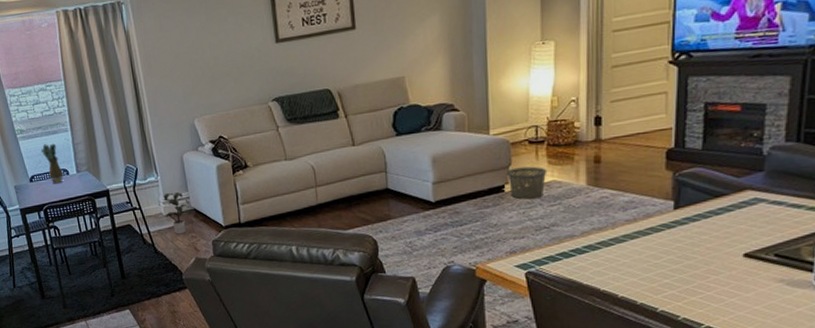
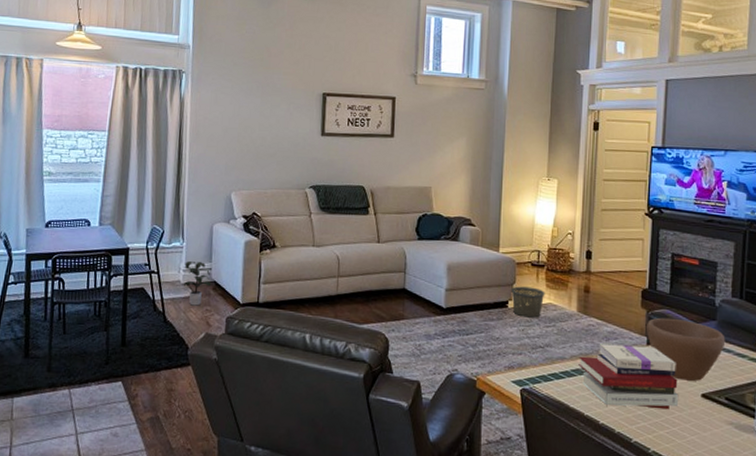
vase: present [40,143,64,184] -> none [65,190,84,234]
books: none [591,210,715,278] -> present [579,343,679,410]
bowl: none [673,176,776,242] -> present [647,317,726,381]

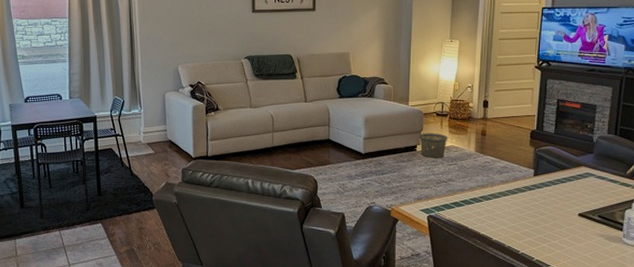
potted plant: present [183,261,212,306] -> none [144,124,168,161]
books: present [579,343,679,410] -> none [476,177,560,227]
bowl: present [647,317,726,381] -> none [534,153,601,203]

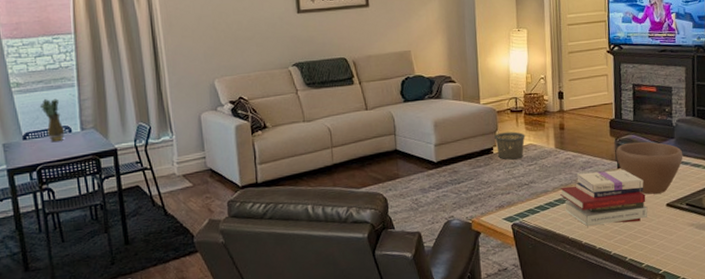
vase: none [38,70,57,107] -> present [39,98,65,143]
books: none [476,177,560,227] -> present [560,169,648,227]
bowl: none [534,153,601,203] -> present [616,141,683,194]

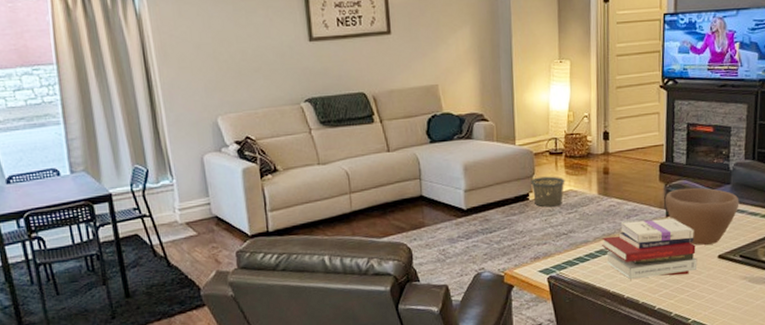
vase: present [39,98,65,143] -> none [22,137,53,187]

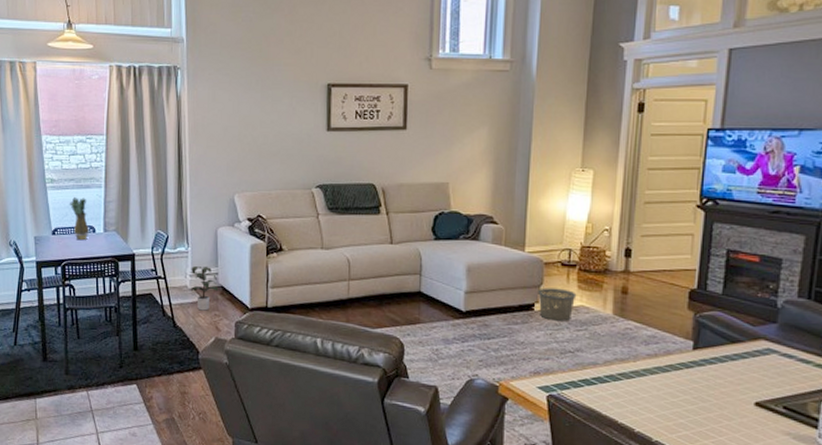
vase: none [22,137,53,187] -> present [69,196,89,241]
potted plant: none [179,197,214,245] -> present [190,266,219,311]
books: present [602,218,698,280] -> none [613,348,728,418]
bowl: present [665,187,739,245] -> none [693,320,787,389]

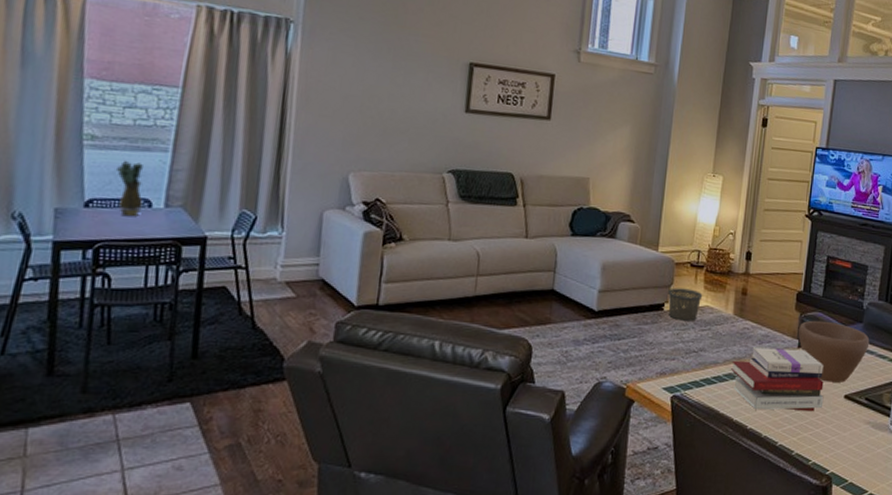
potted plant: present [190,266,219,311] -> none [280,254,318,309]
books: none [613,348,728,418] -> present [731,347,824,412]
bowl: none [693,320,787,389] -> present [798,320,870,383]

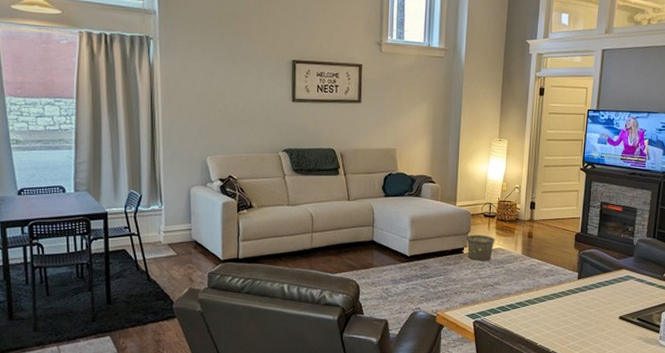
vase: present [115,160,145,217] -> none [36,157,59,200]
books: present [731,347,824,412] -> none [522,280,602,331]
bowl: present [798,320,870,383] -> none [578,256,640,306]

